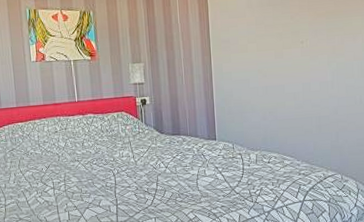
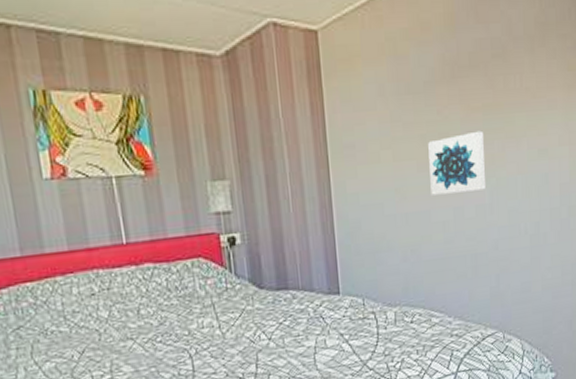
wall art: none [283,29,329,75] -> present [428,130,487,195]

